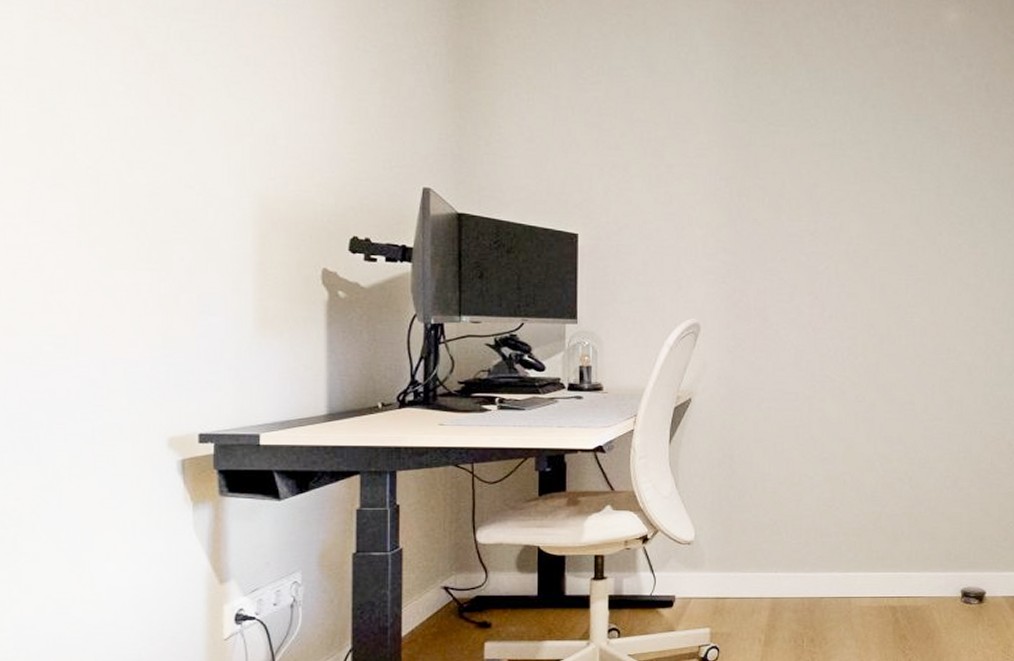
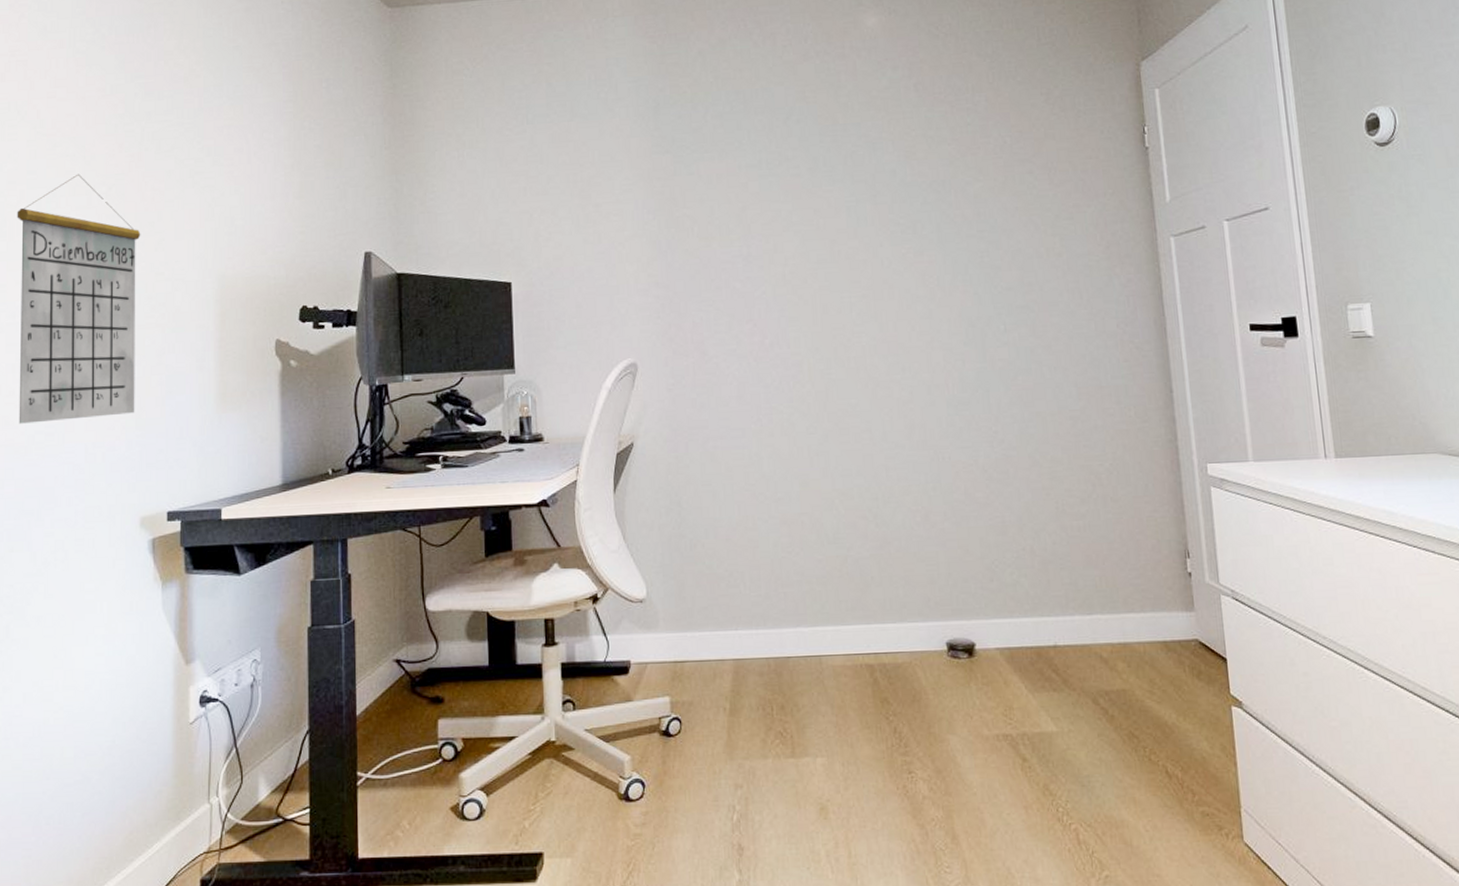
calendar: none [13,67,167,333] -> present [17,173,141,424]

